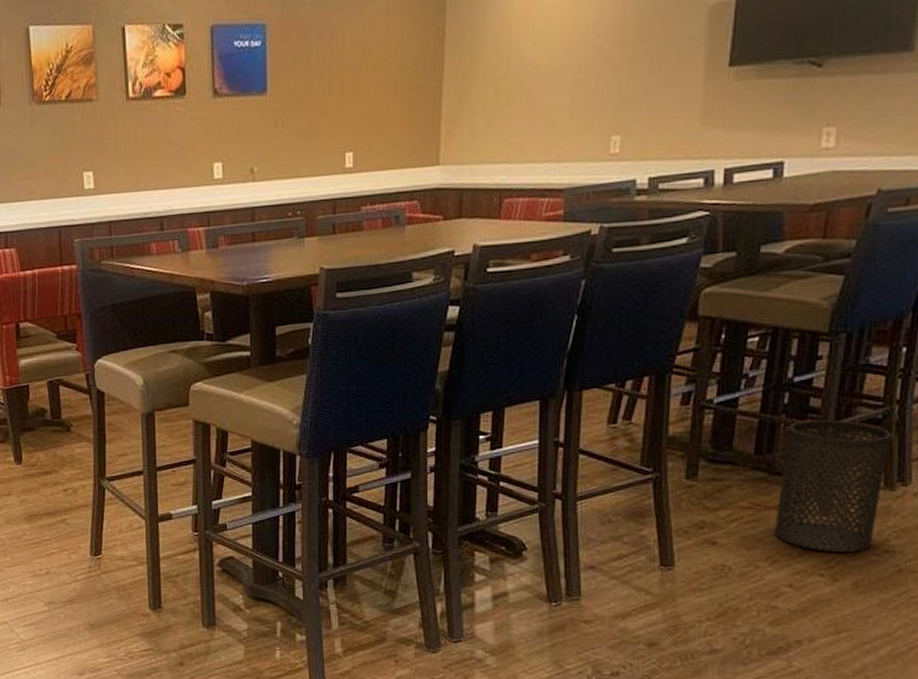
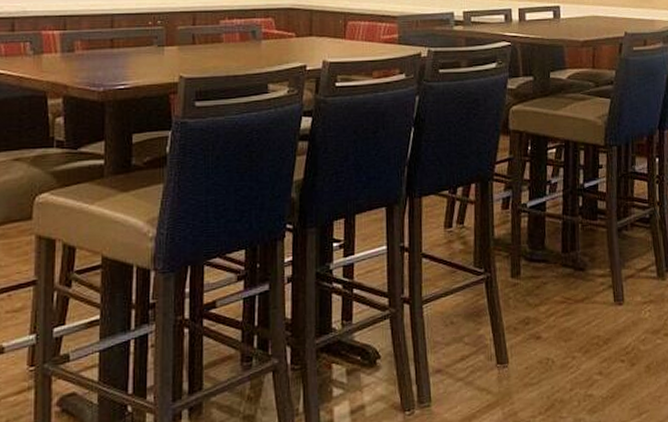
trash can: present [775,419,895,552] -> none [583,220,660,339]

